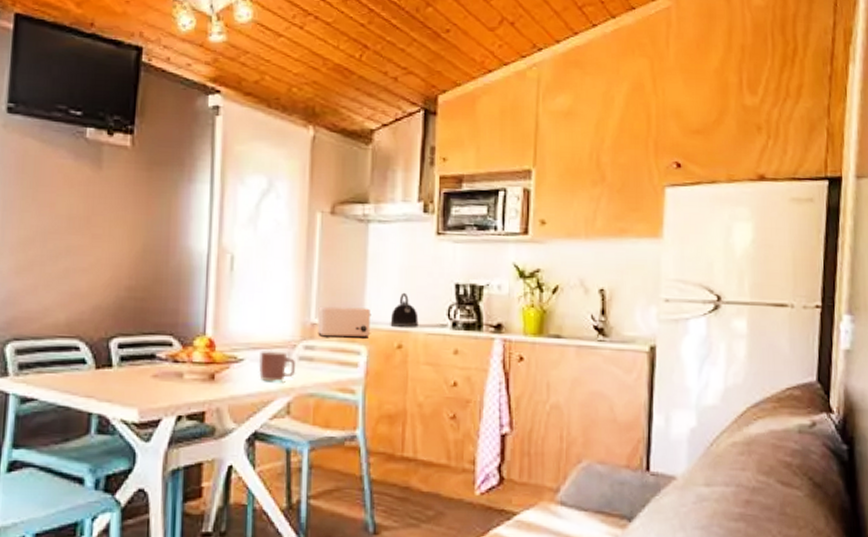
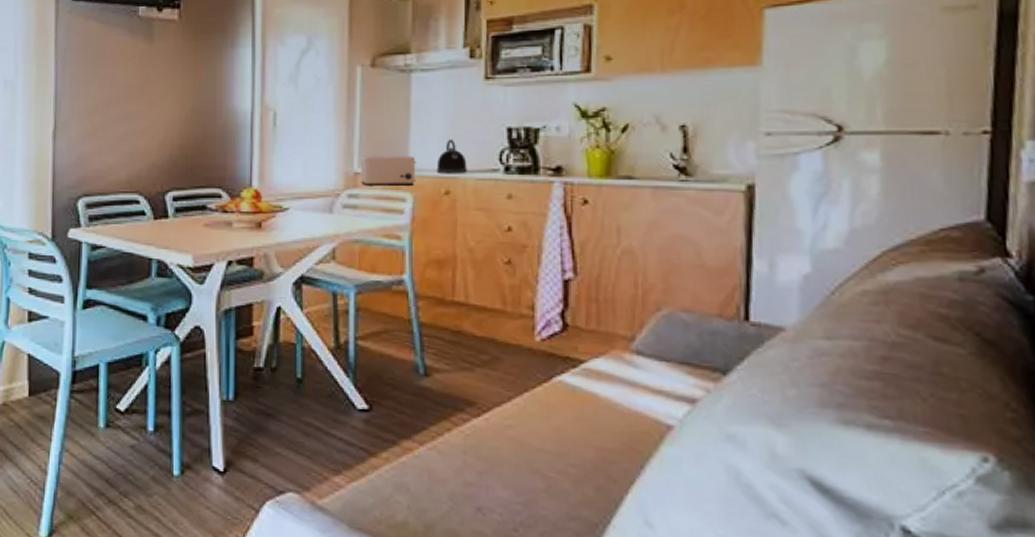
mug: present [258,350,296,382] -> none [303,199,340,230]

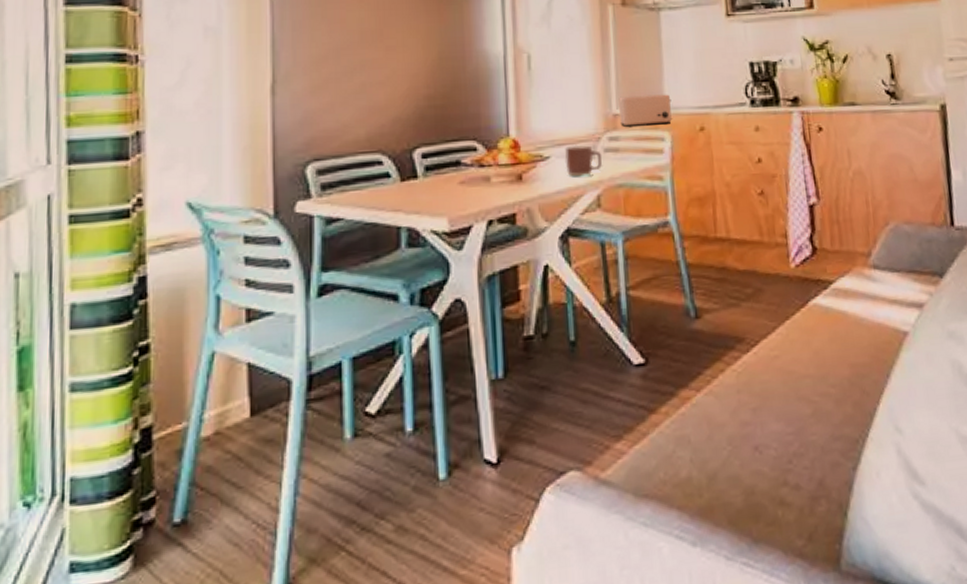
mug: none [303,199,340,230] -> present [564,144,603,177]
kettle: present [436,139,467,174] -> none [690,75,718,111]

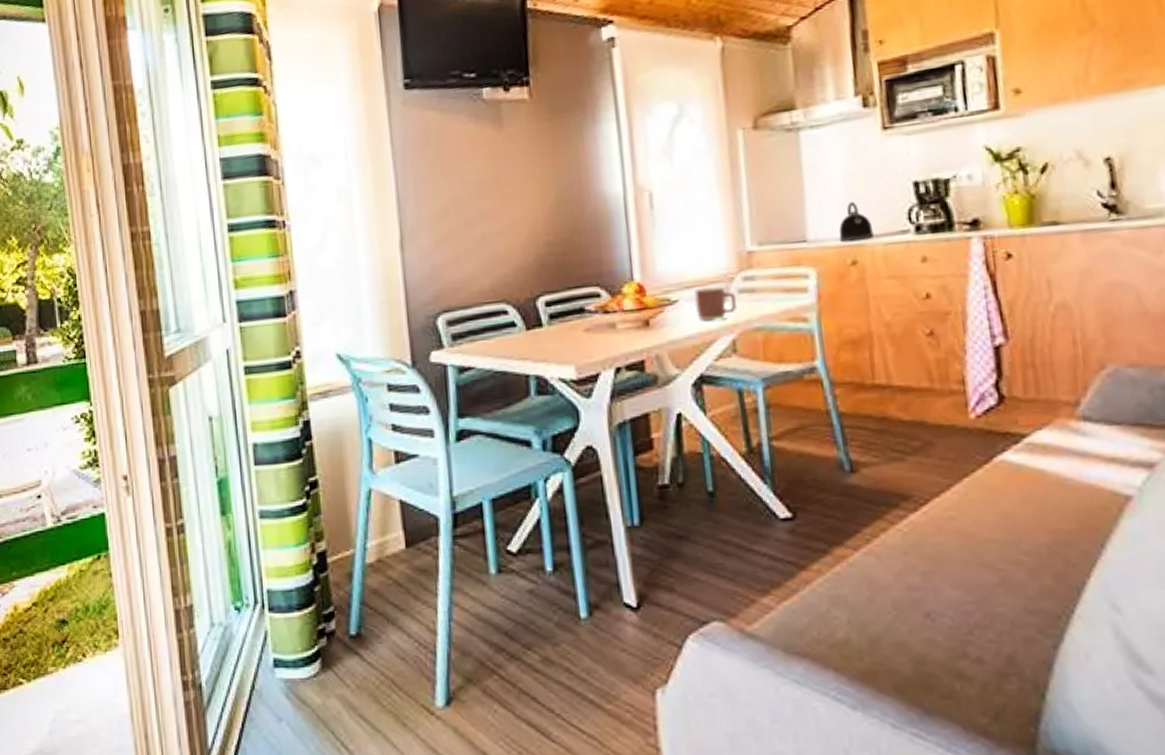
toaster: present [619,94,672,128] -> none [753,225,817,266]
kettle: none [690,75,718,111] -> present [839,201,874,243]

